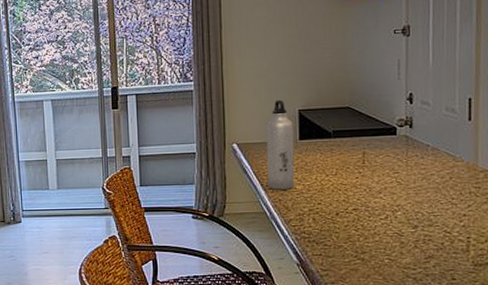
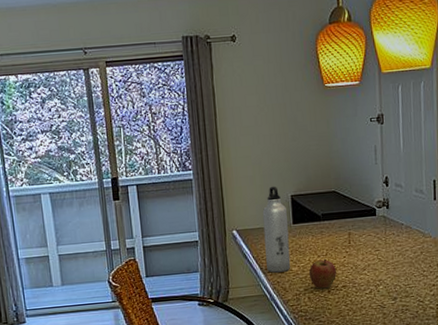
fruit: none [314,178,347,210] -> present [308,258,337,289]

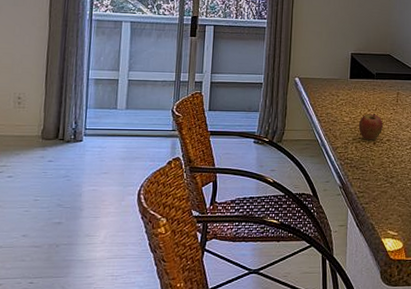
water bottle: present [262,186,291,273] -> none [322,43,347,121]

